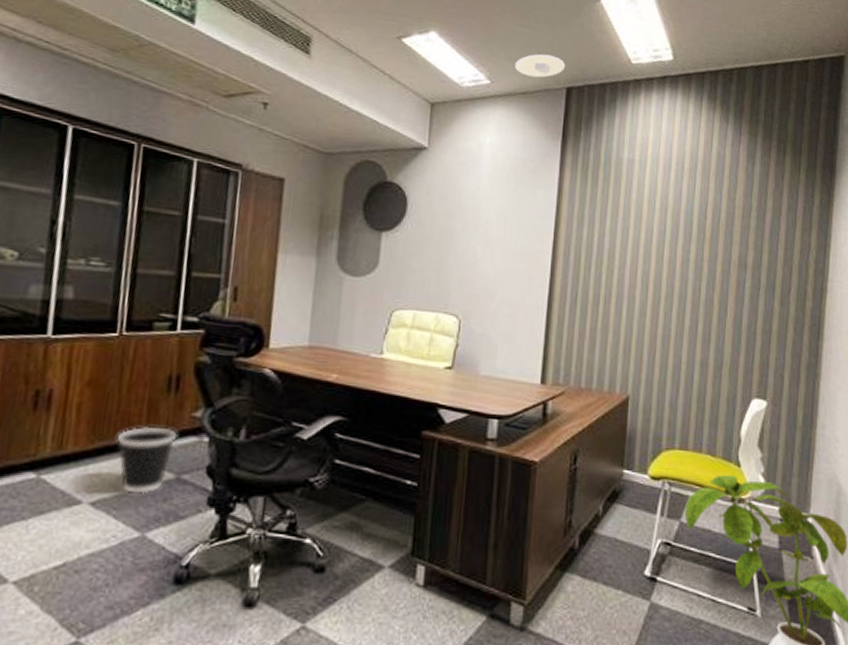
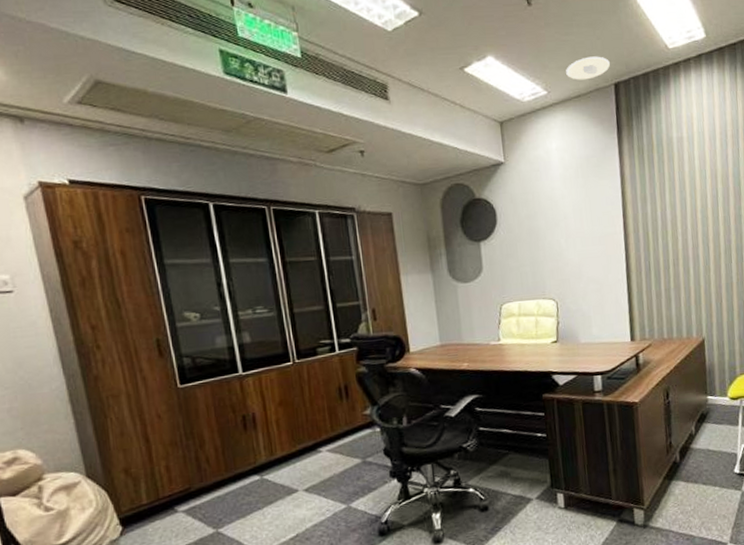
wastebasket: present [116,426,177,494] -> none [311,426,356,479]

